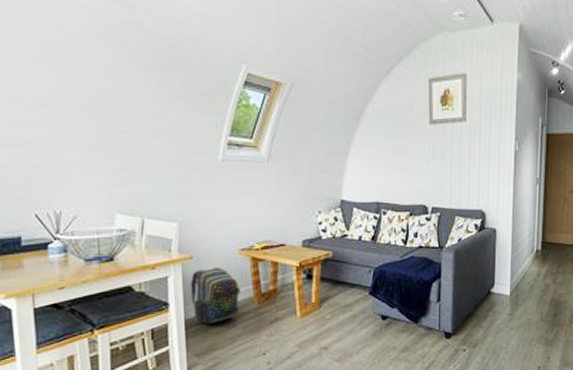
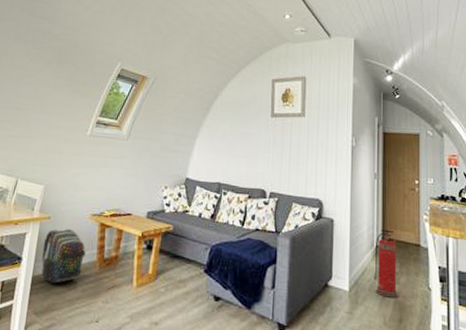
fire extinguisher: none [533,234,556,296] -> present [374,229,399,298]

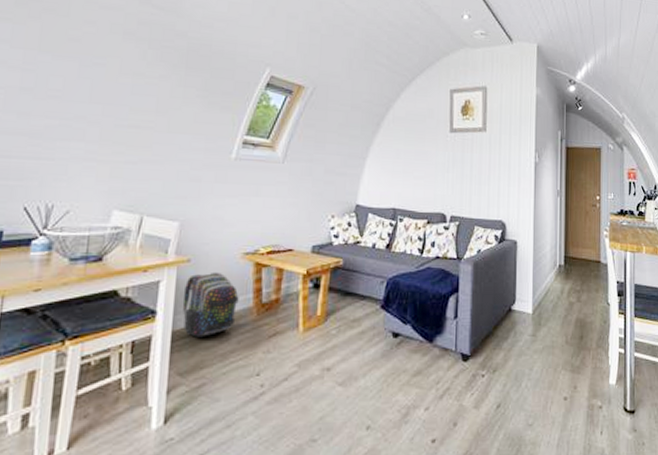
fire extinguisher: present [374,229,399,298] -> none [557,248,580,316]

